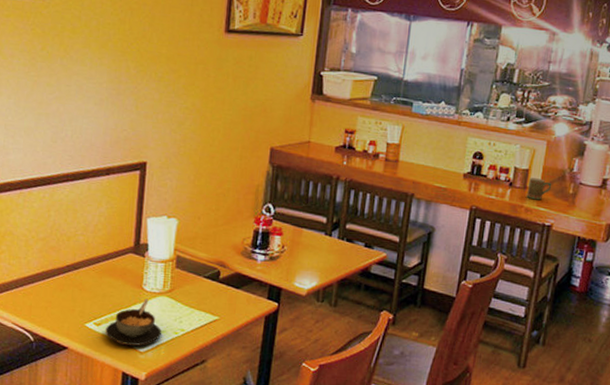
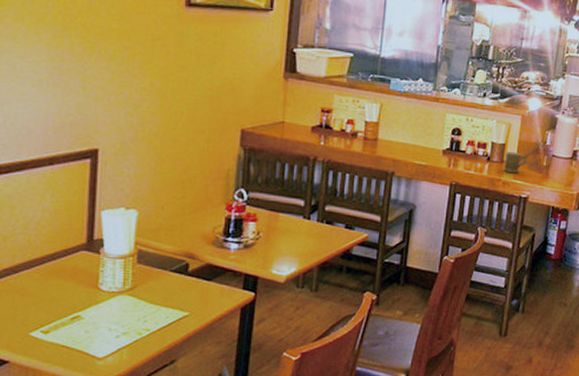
soup bowl: present [105,298,162,346] -> none [55,299,124,352]

